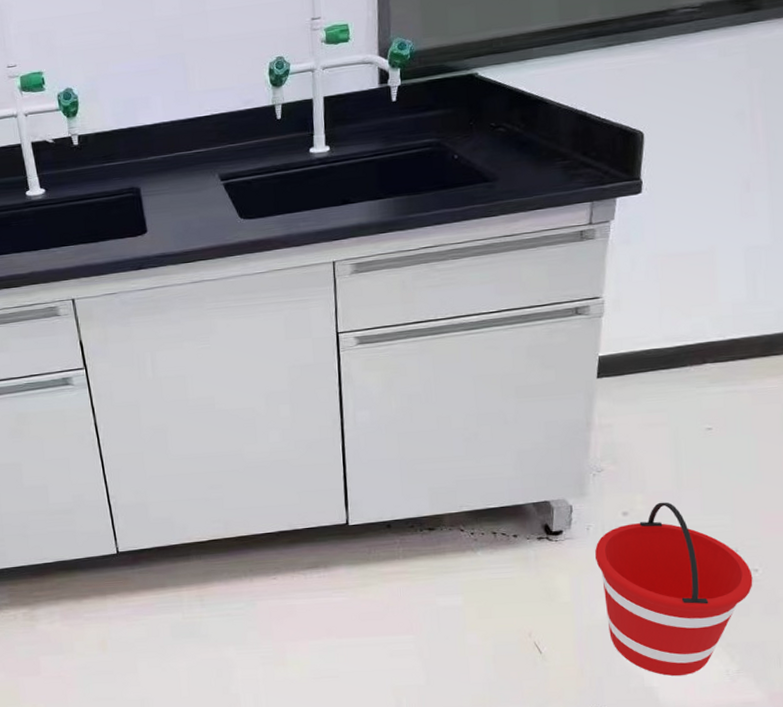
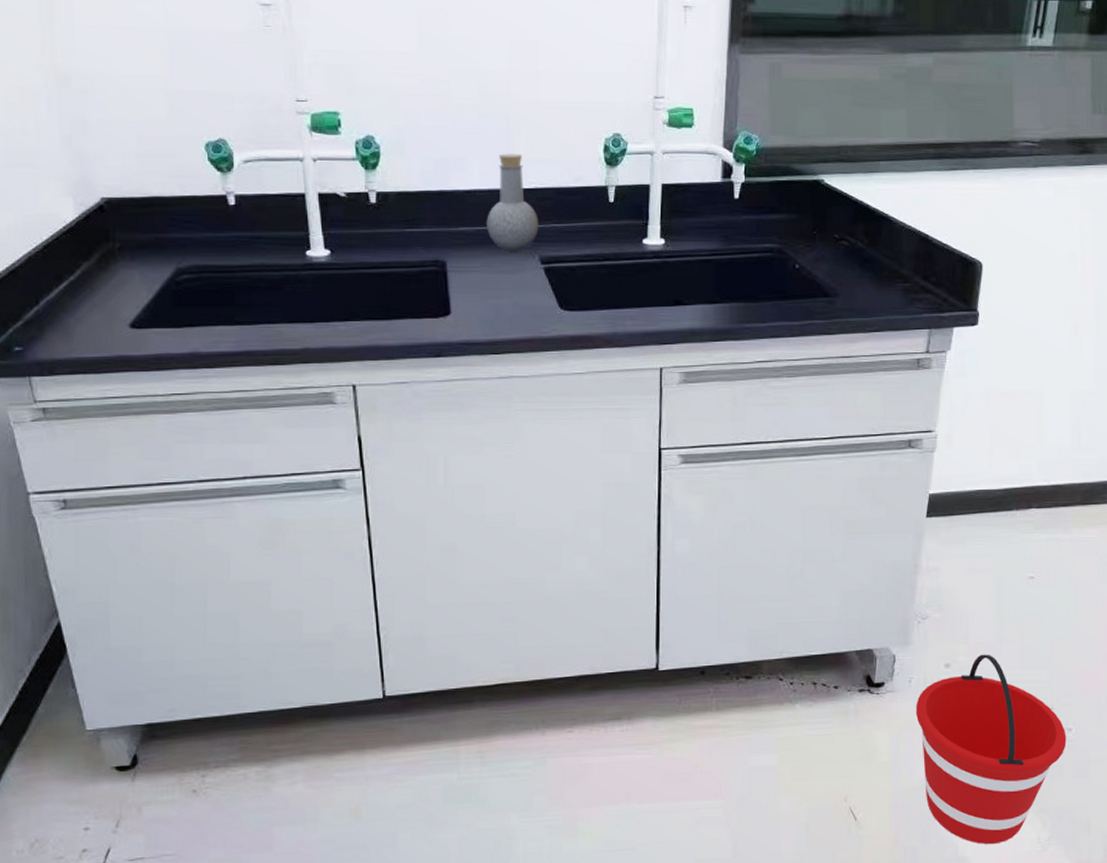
flask: none [171,86,217,172] -> present [486,153,539,251]

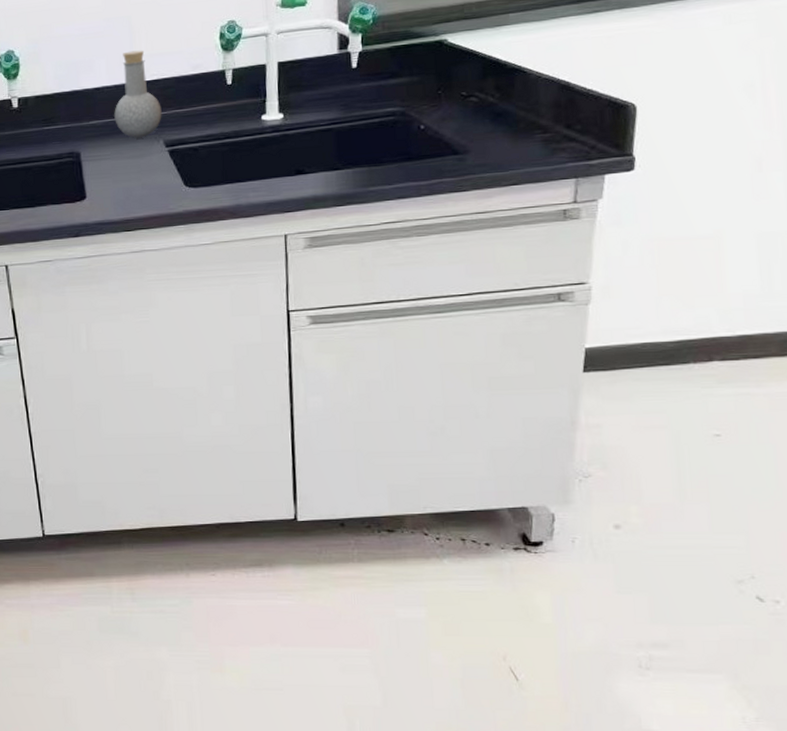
bucket: present [916,654,1067,845] -> none [581,516,774,720]

